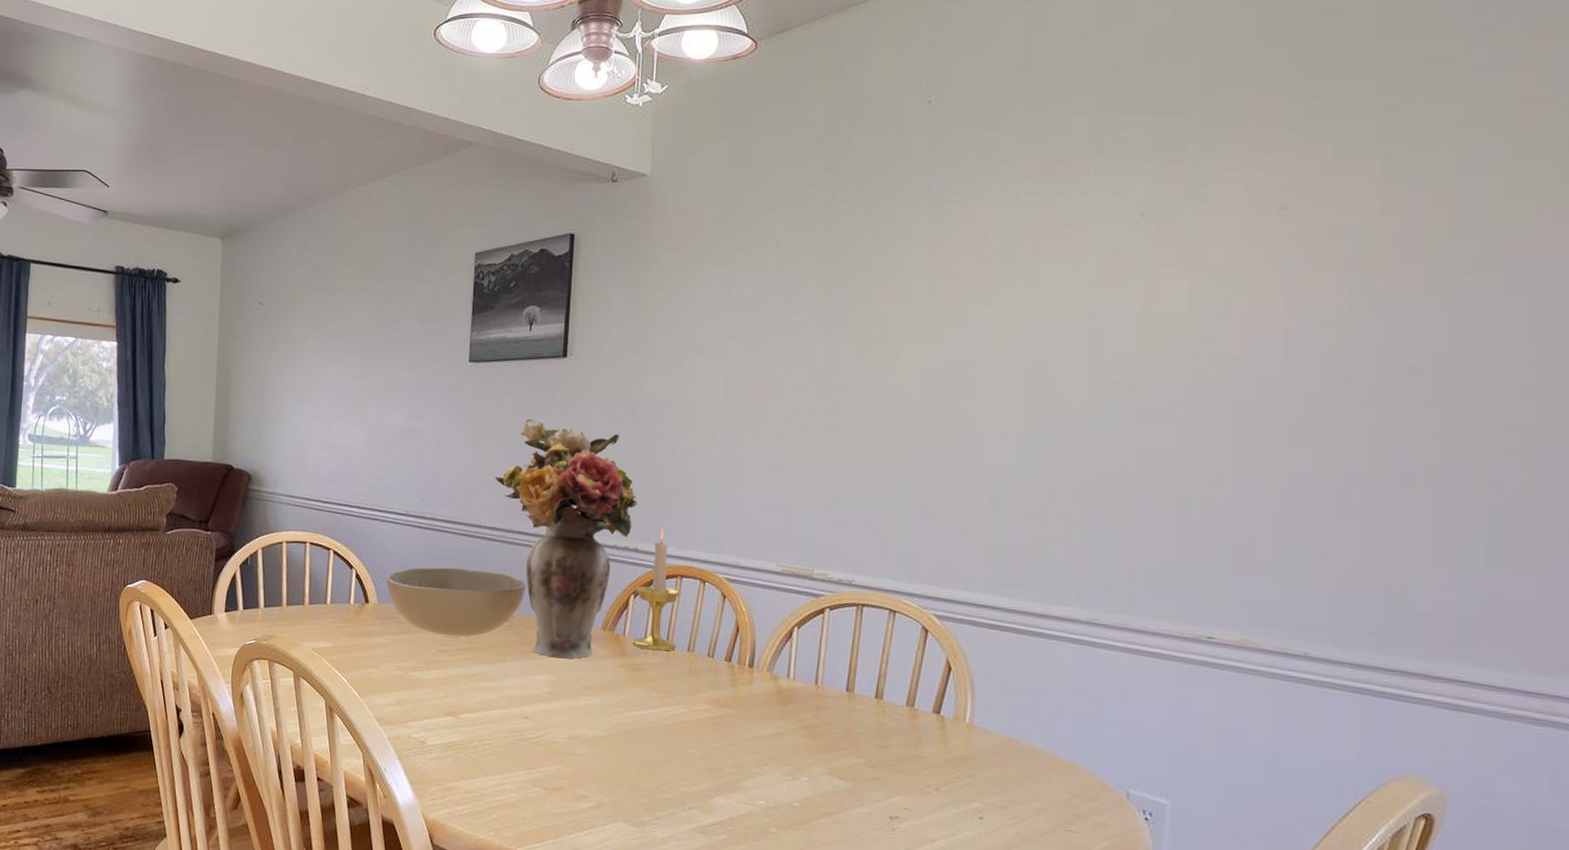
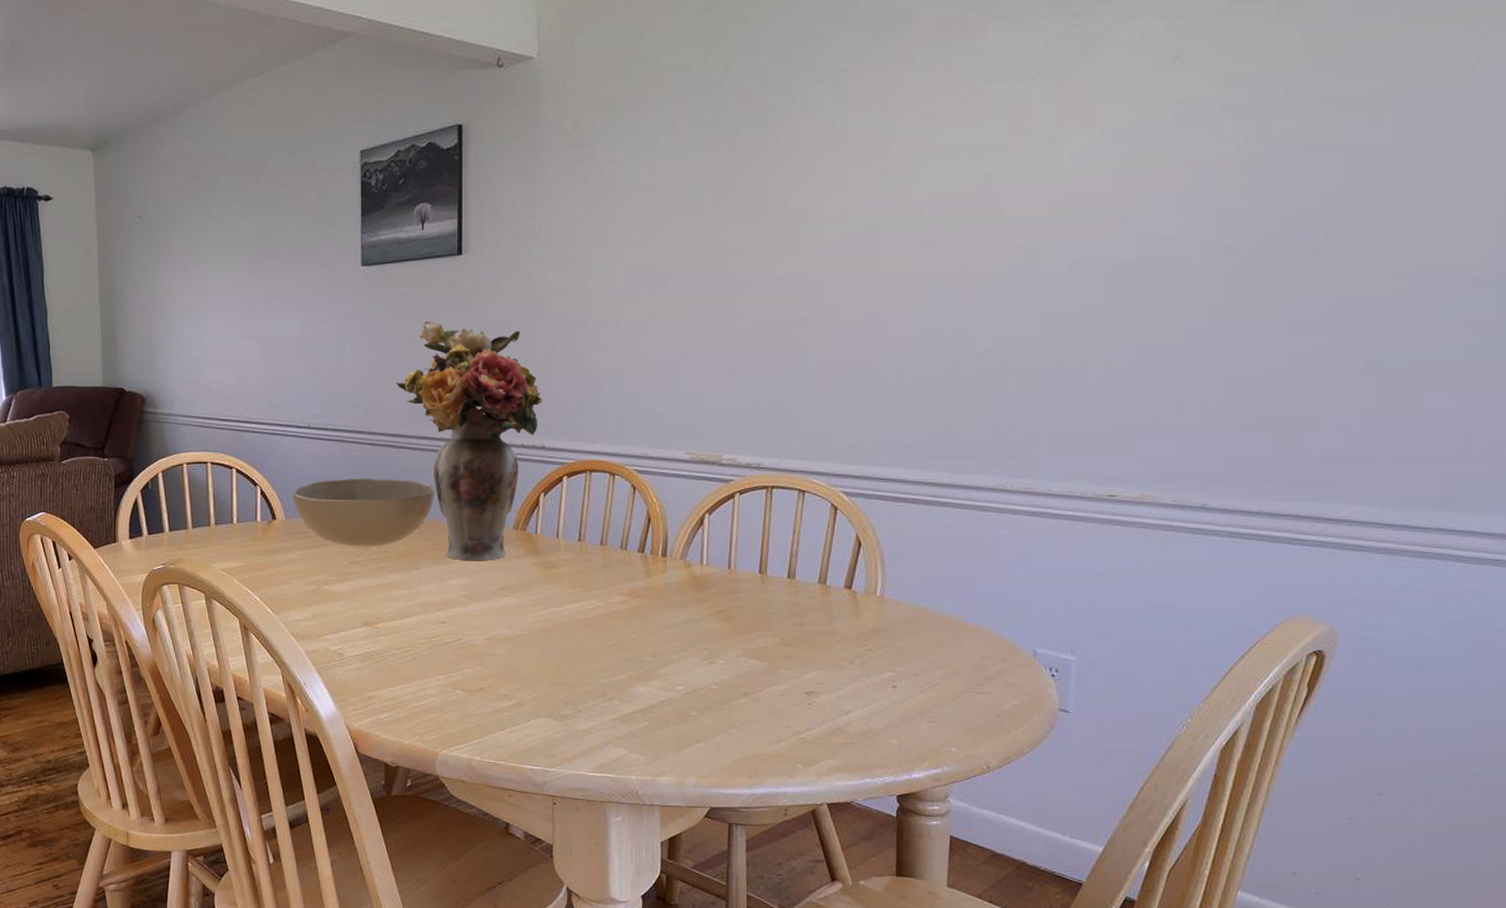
candlestick: present [633,527,681,651] -> none [546,422,591,547]

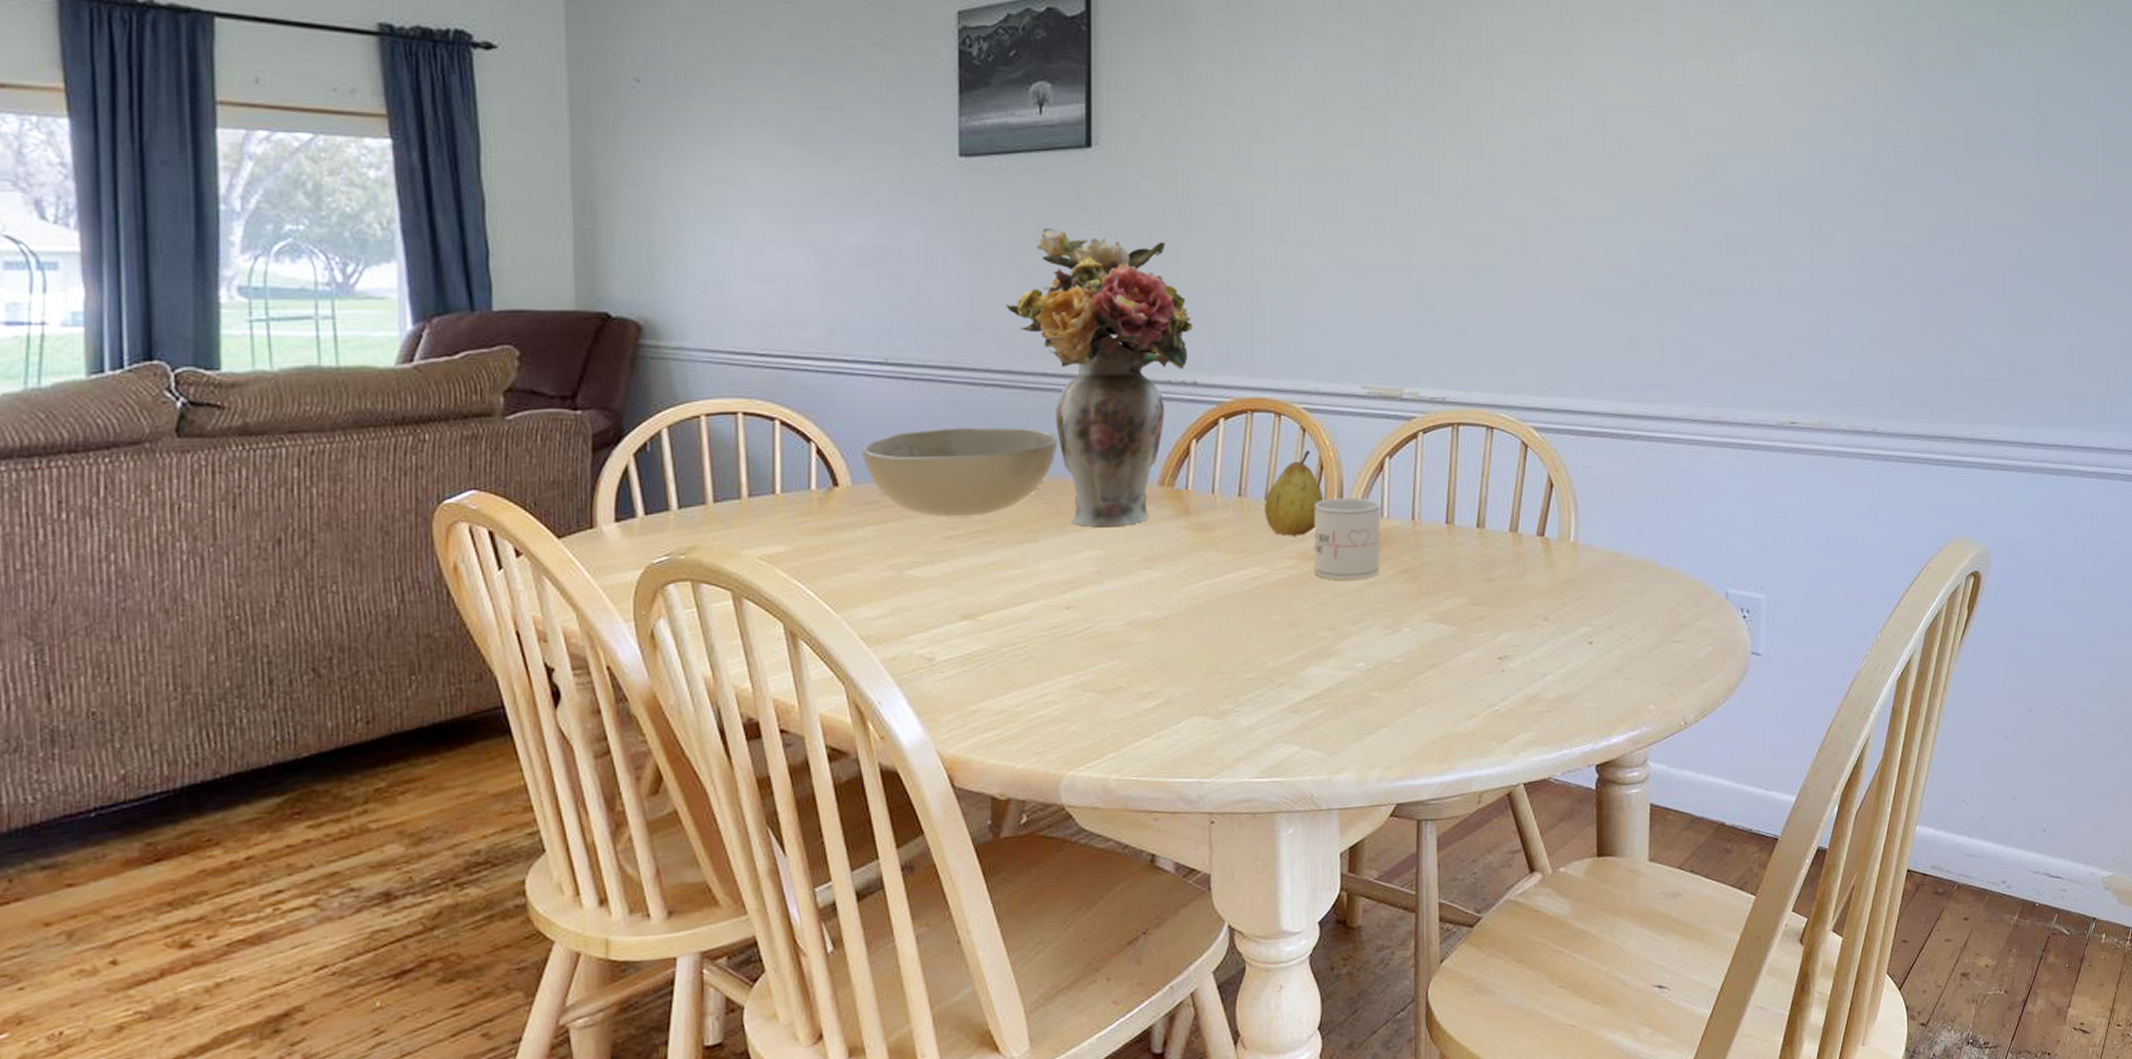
fruit: none [600,505,651,576] -> present [1265,450,1324,536]
mug: none [641,547,701,617] -> present [1314,497,1381,581]

